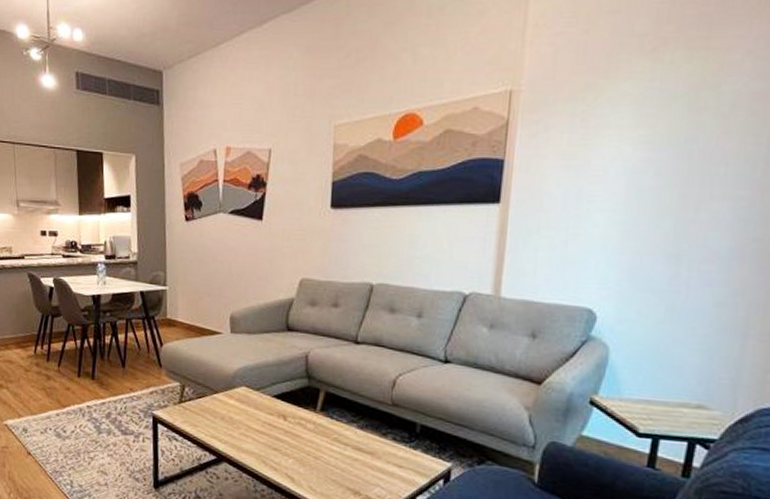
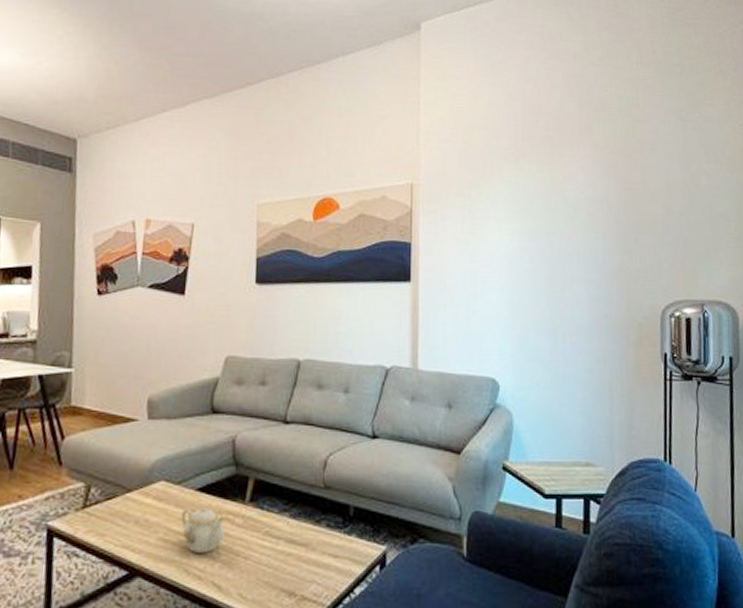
teapot: none [259,411,299,450] -> present [180,506,226,553]

